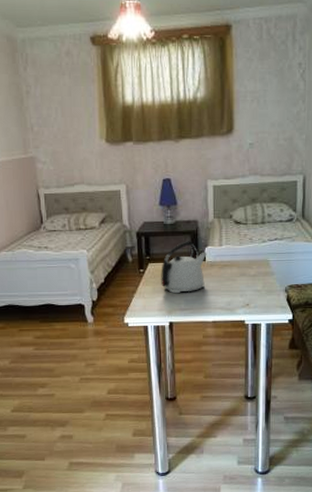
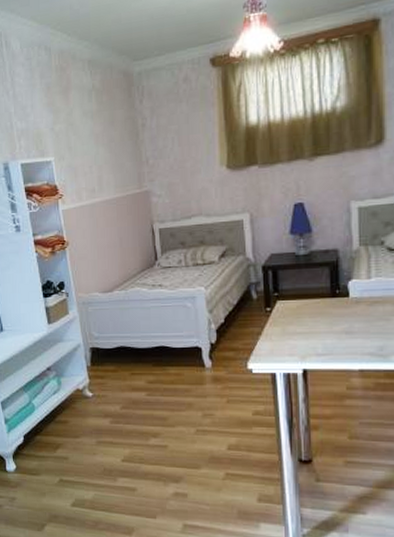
kettle: present [161,240,207,294] -> none [292,272,351,336]

